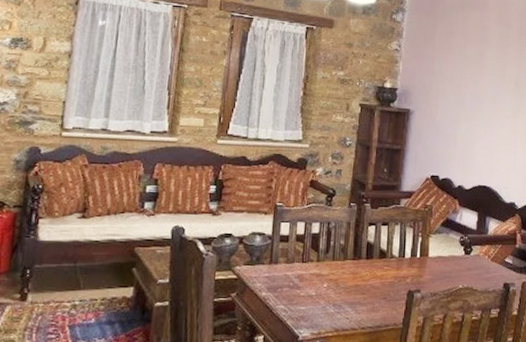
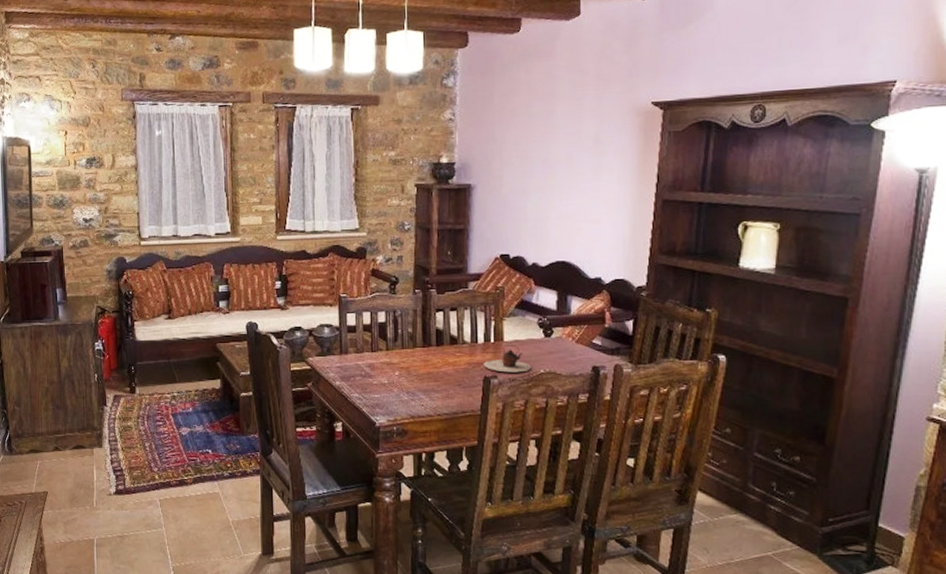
teapot: none [408,261,451,287] -> present [483,345,531,373]

